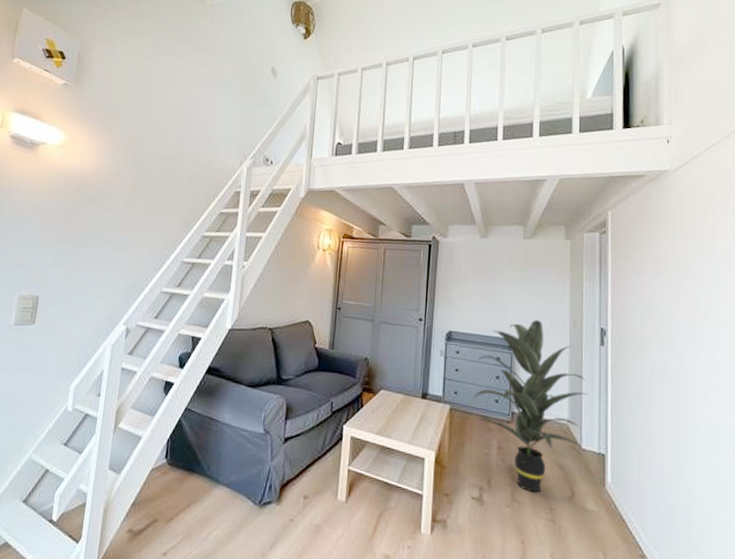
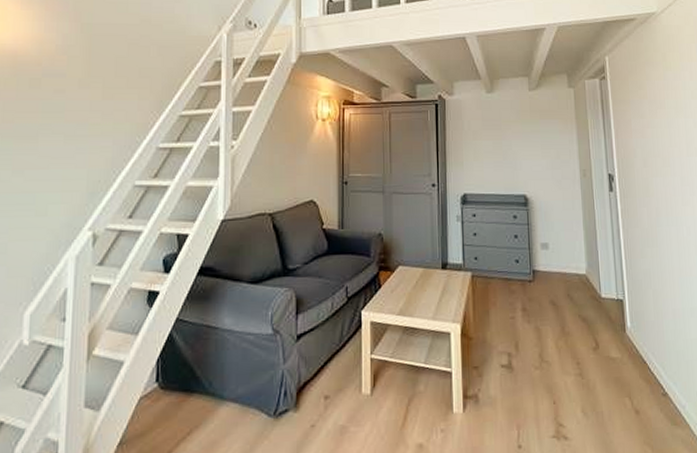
indoor plant: present [473,320,589,493] -> none [493,172,605,350]

